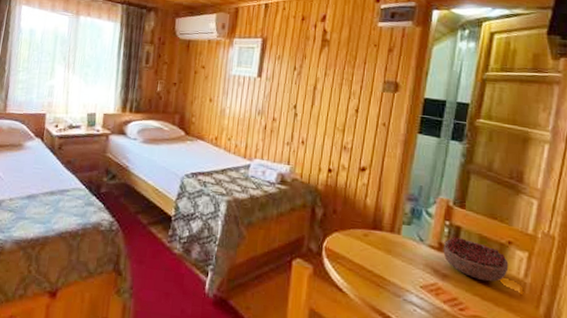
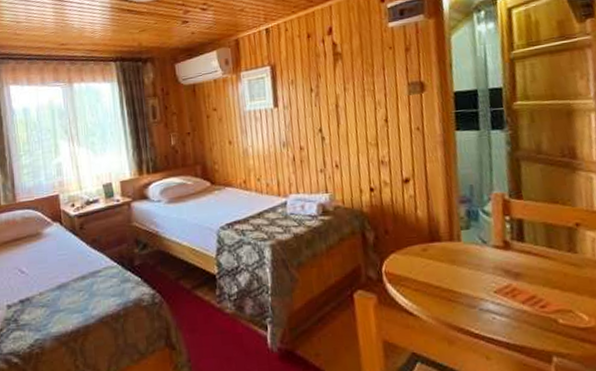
decorative bowl: present [443,237,509,282] -> none [508,231,583,272]

